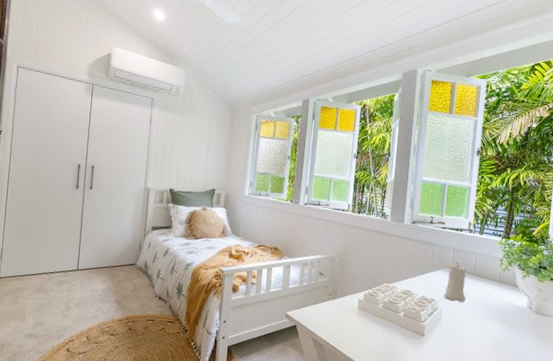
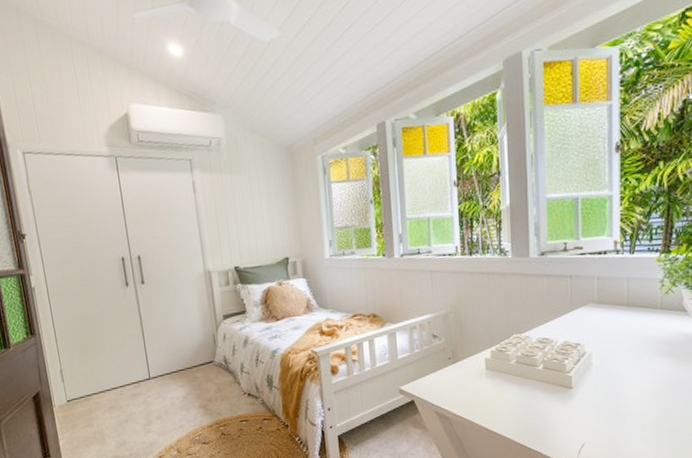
candle: present [443,263,466,302] -> none [591,294,620,342]

